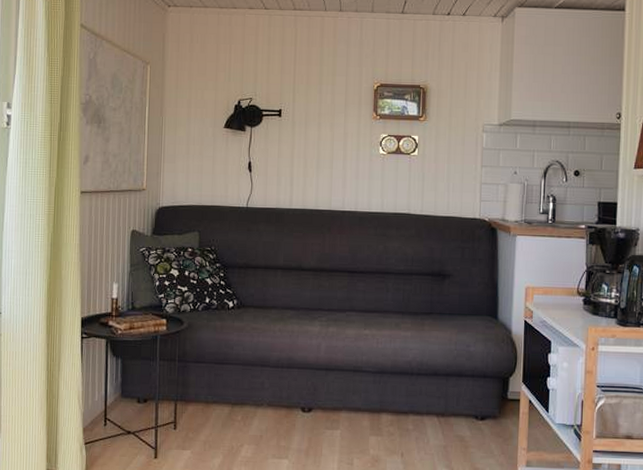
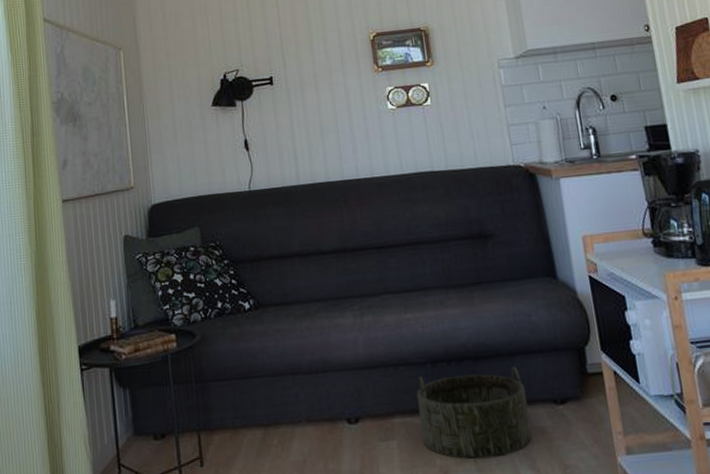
basket: none [361,382,453,454] -> present [416,366,532,459]

